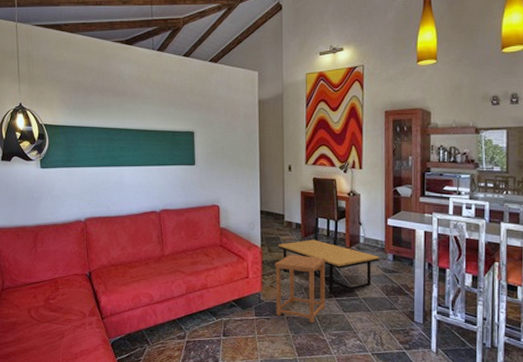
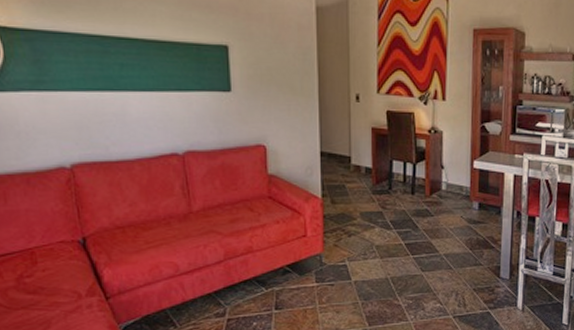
side table: present [274,254,326,323] -> none [339,206,402,286]
coffee table: present [278,240,380,295] -> none [343,187,464,253]

